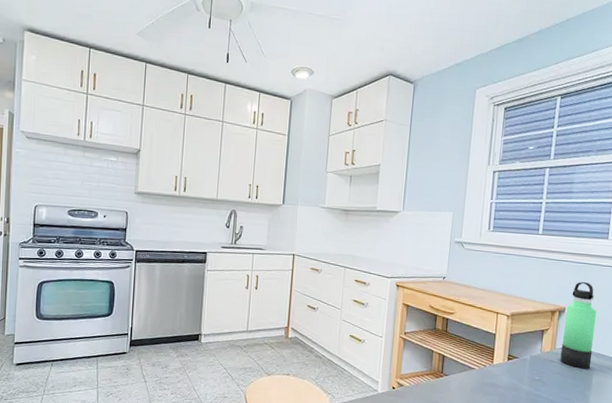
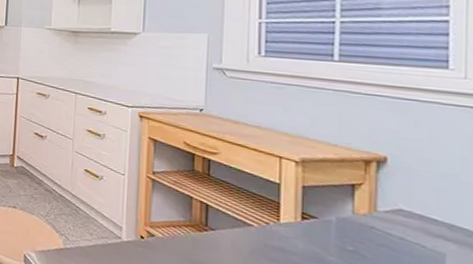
thermos bottle: present [560,282,596,370] -> none [386,124,441,246]

